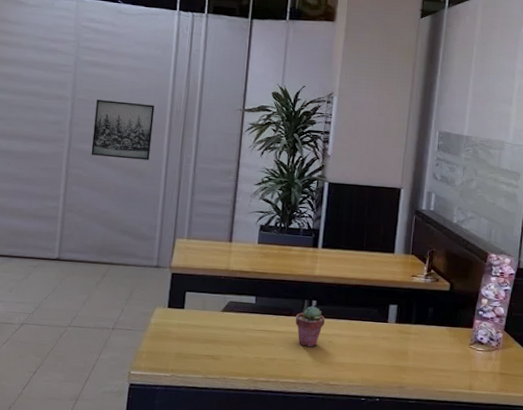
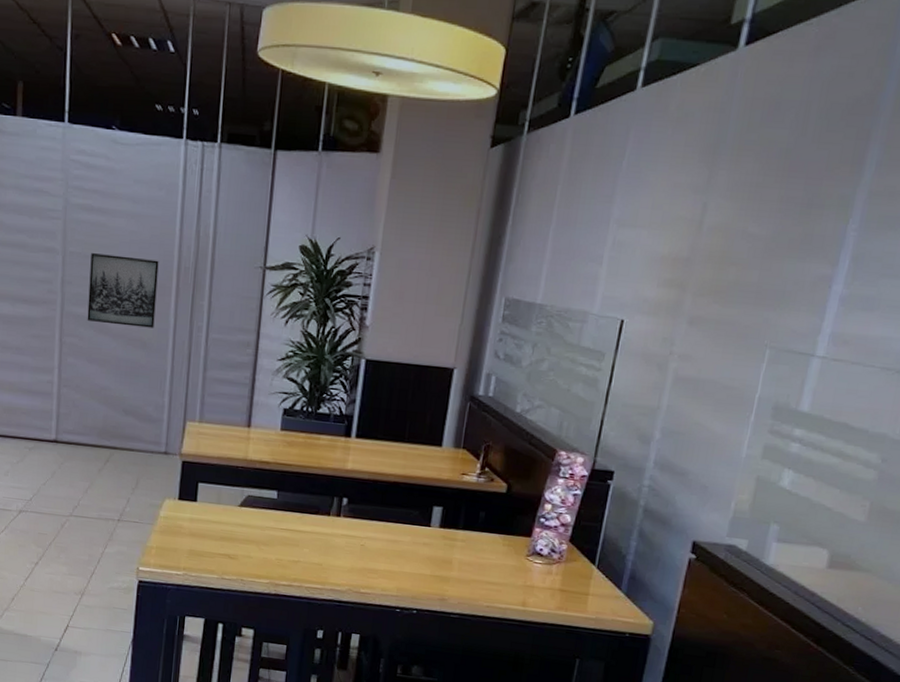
potted succulent: present [296,306,325,347] -> none [323,504,357,551]

